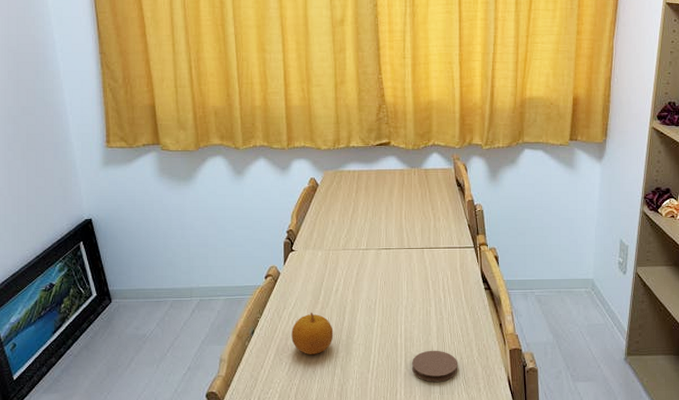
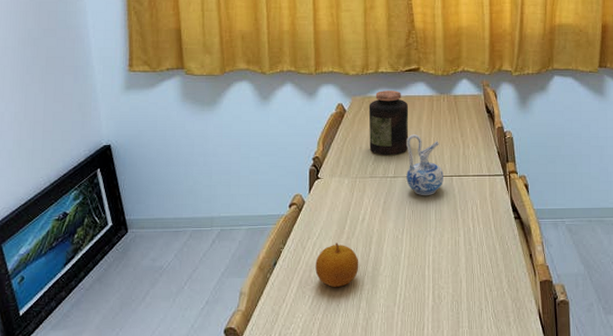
jar: none [340,165,380,229] -> present [368,91,409,156]
ceramic pitcher: none [378,207,415,268] -> present [406,134,443,196]
coaster: present [412,350,458,382] -> none [440,282,488,316]

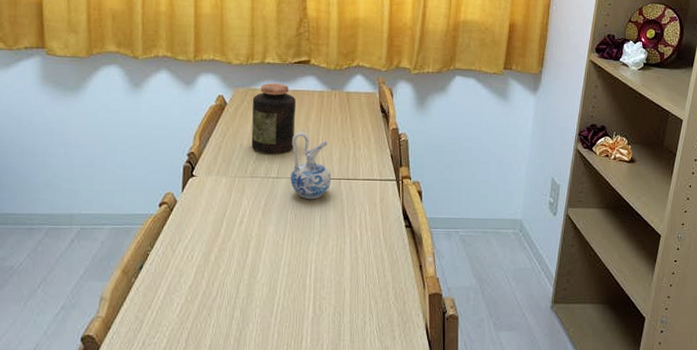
fruit: present [315,242,359,287] -> none [185,246,235,294]

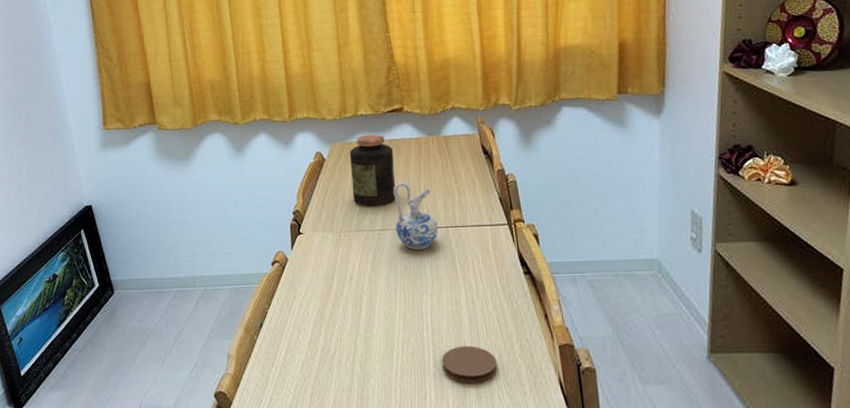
coaster: none [321,293,372,328] -> present [442,345,498,383]

